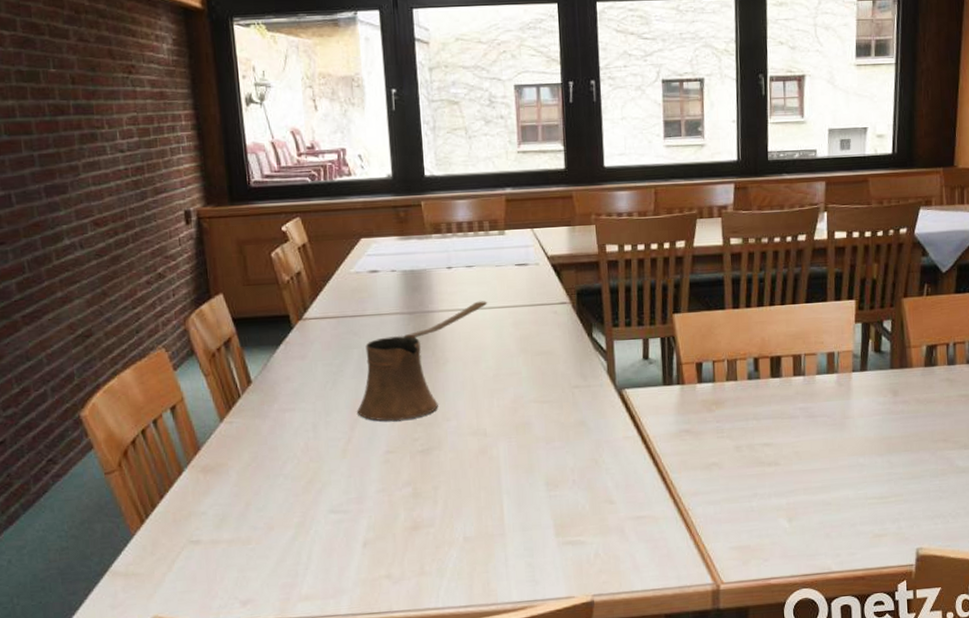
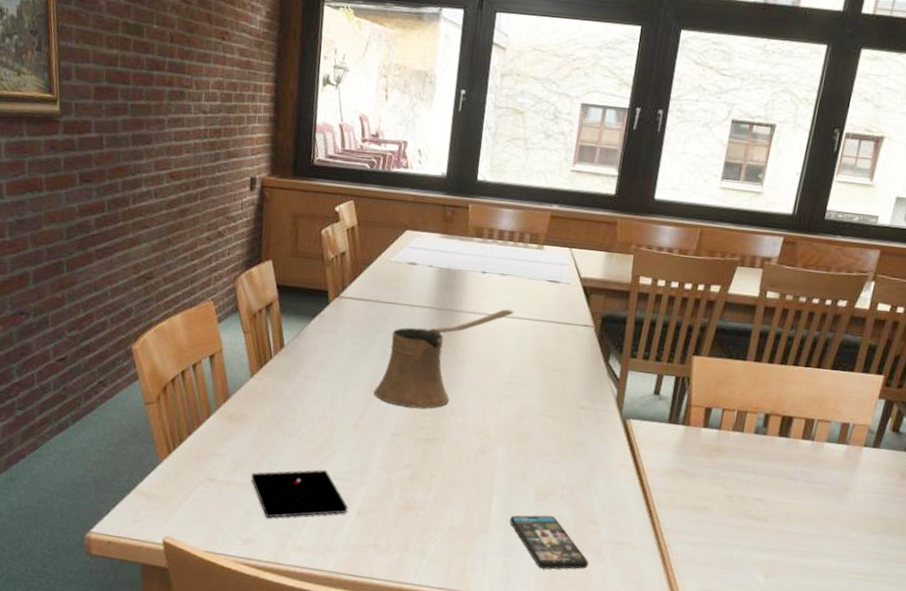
pen: none [238,505,352,571] -> present [251,469,348,519]
smartphone: none [525,504,614,562] -> present [510,515,589,570]

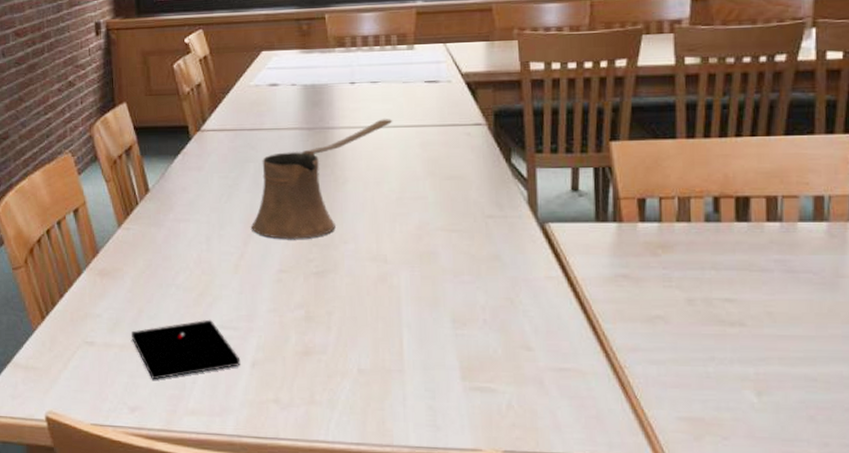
smartphone: present [510,515,589,570] -> none [427,345,530,410]

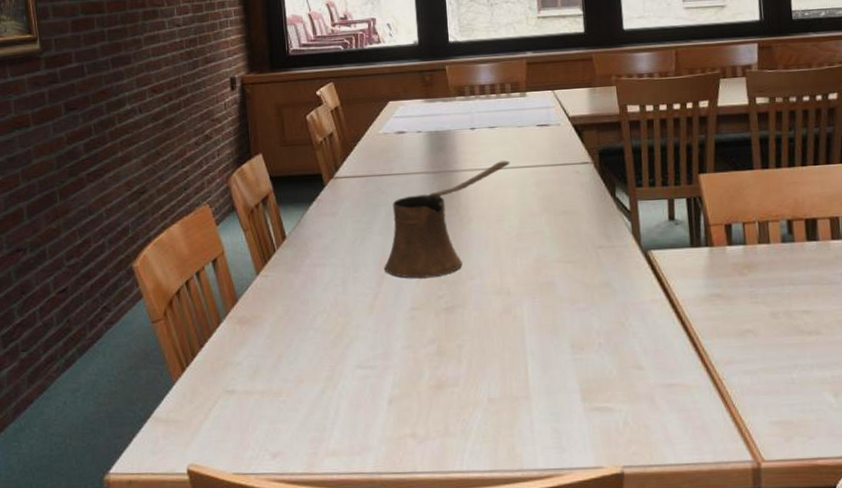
pen: present [130,319,241,380] -> none [271,360,378,424]

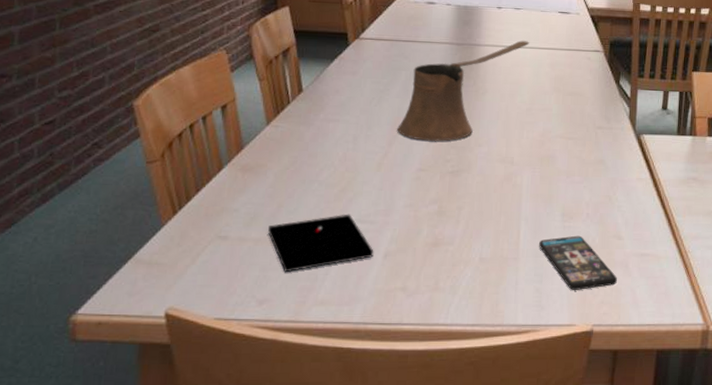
pen: none [271,360,378,424] -> present [267,214,374,273]
smartphone: none [550,368,644,430] -> present [539,235,617,291]

